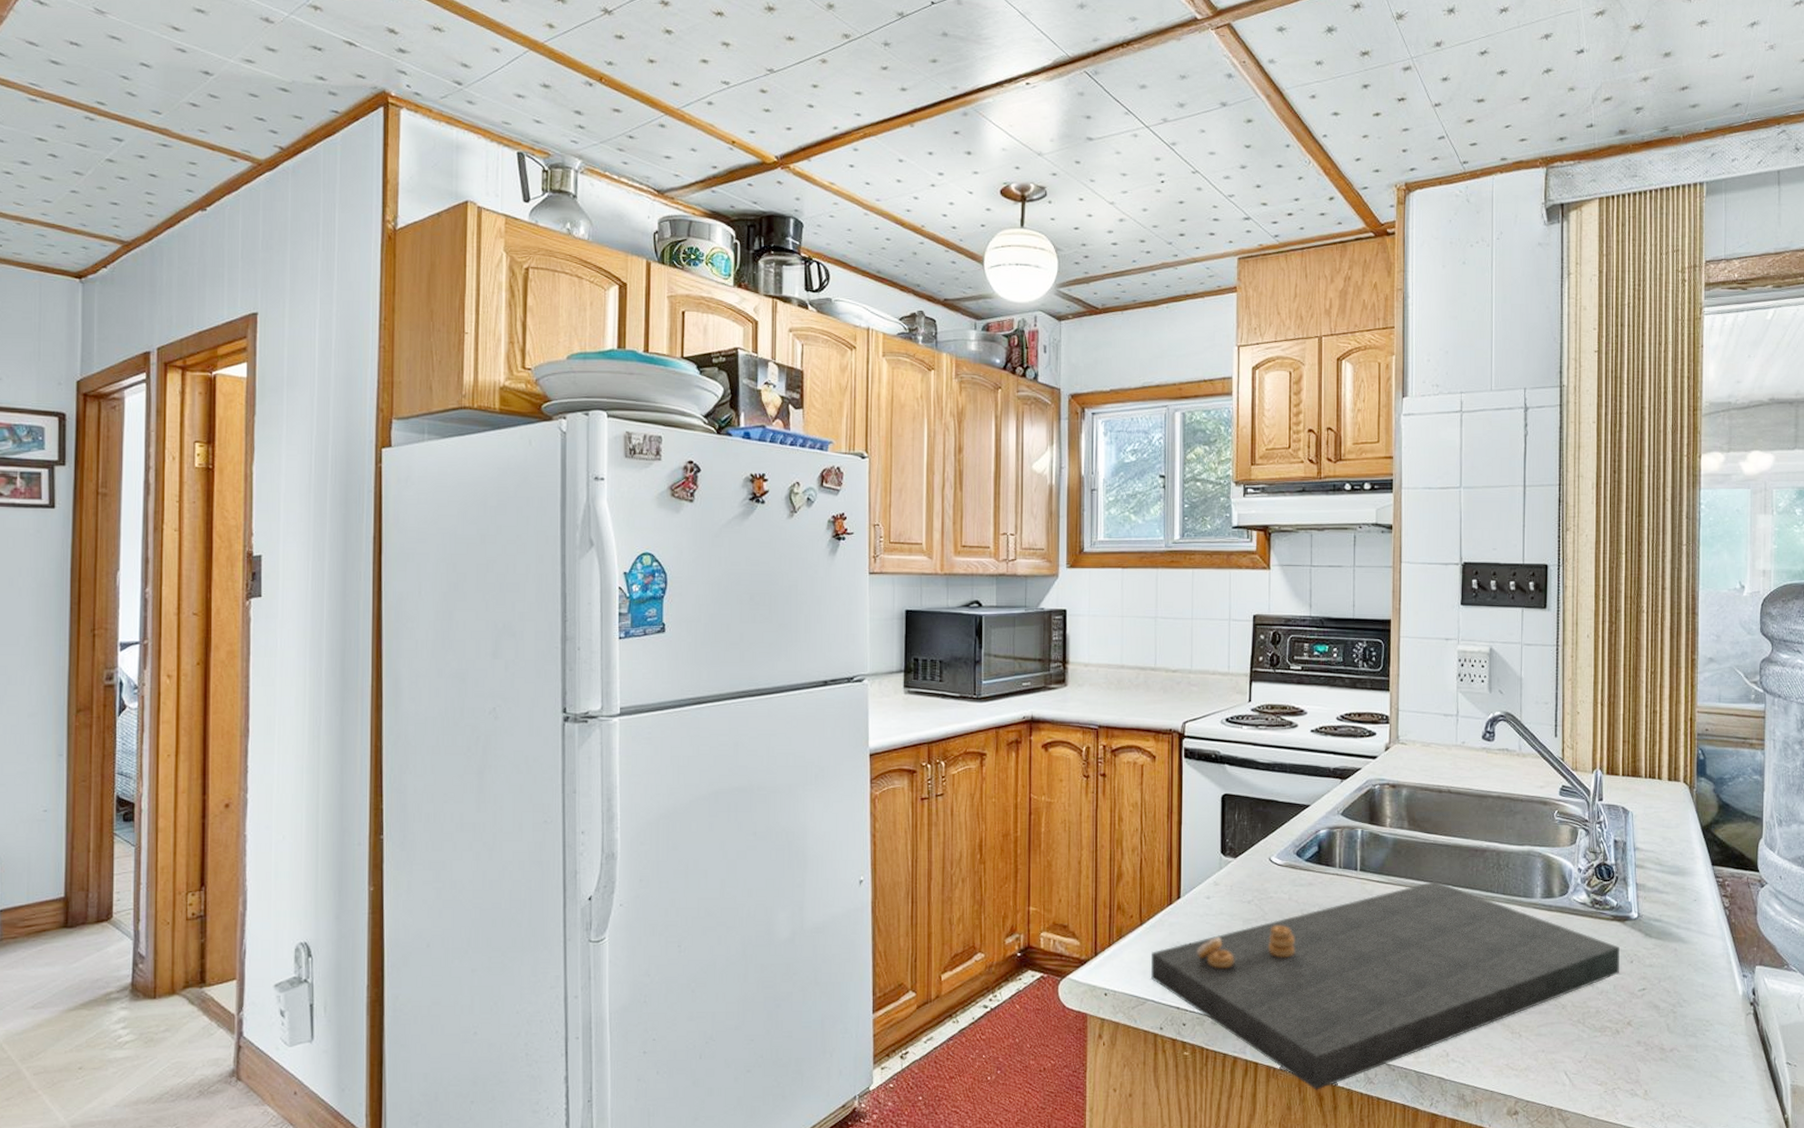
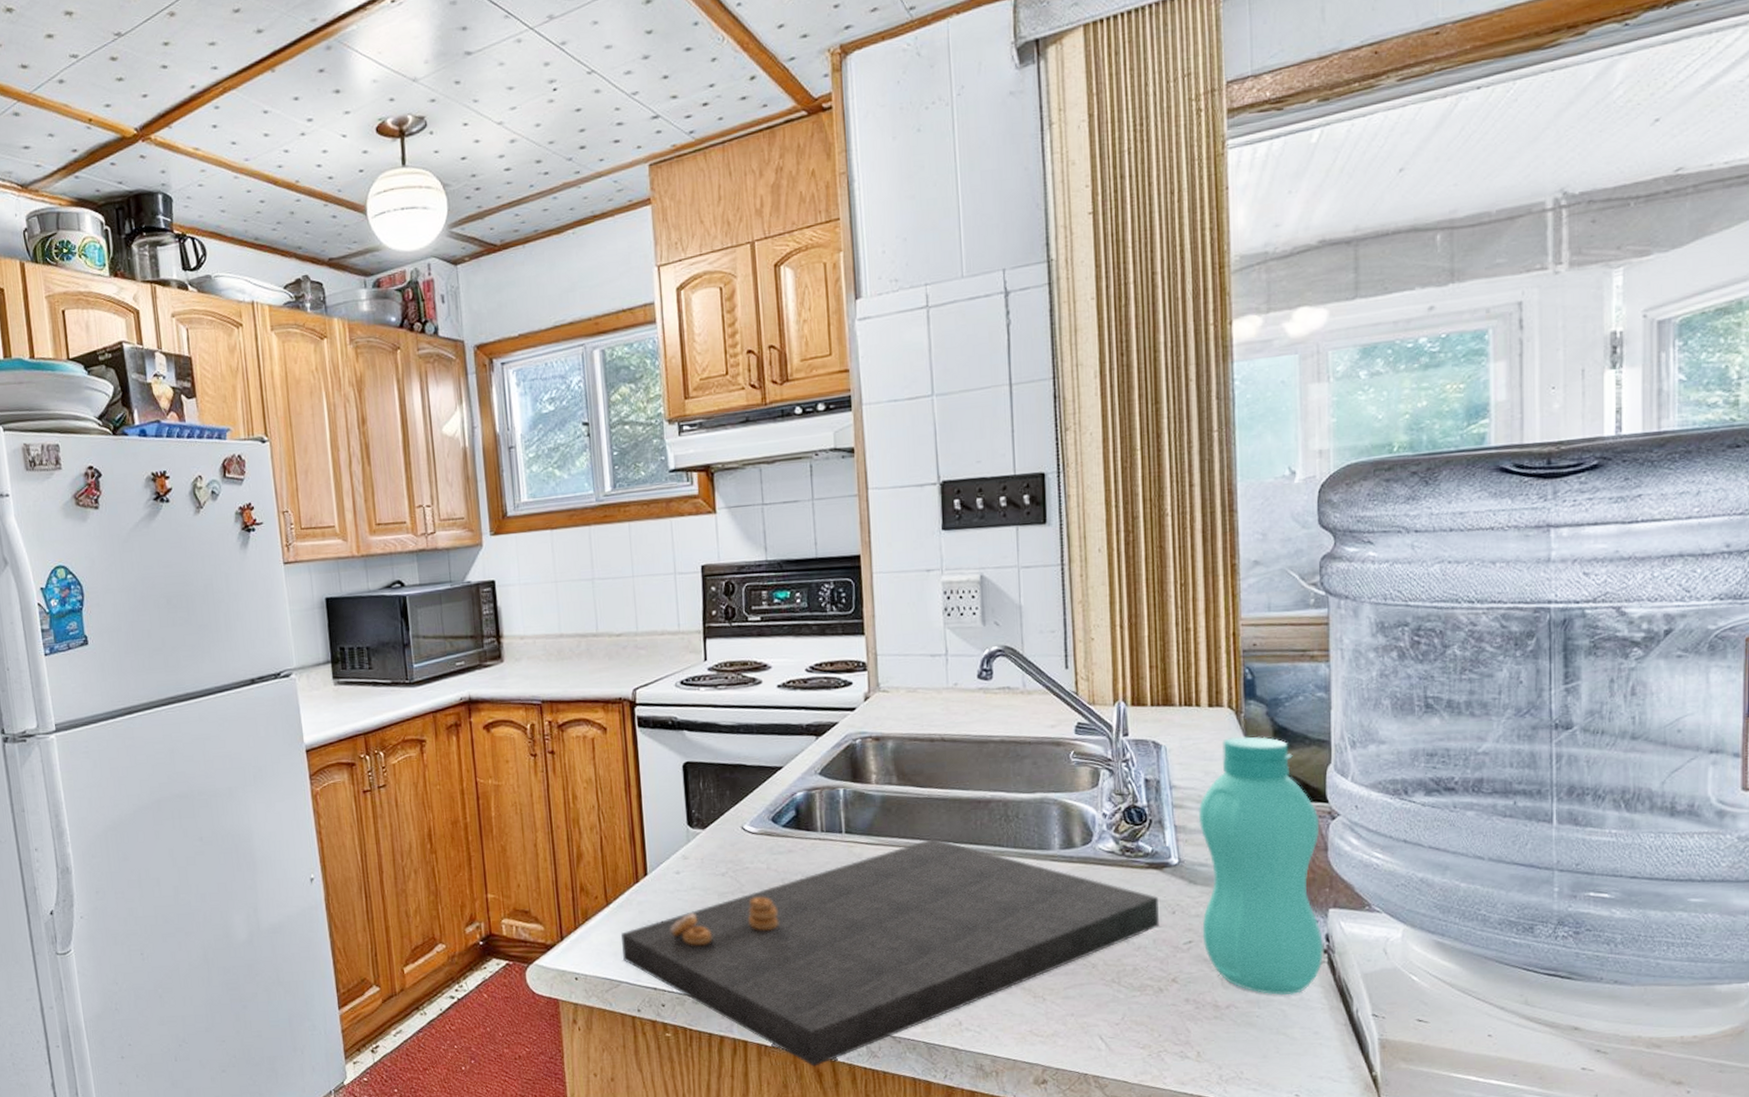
bottle: none [1654,809,1752,1042] -> present [1198,736,1325,996]

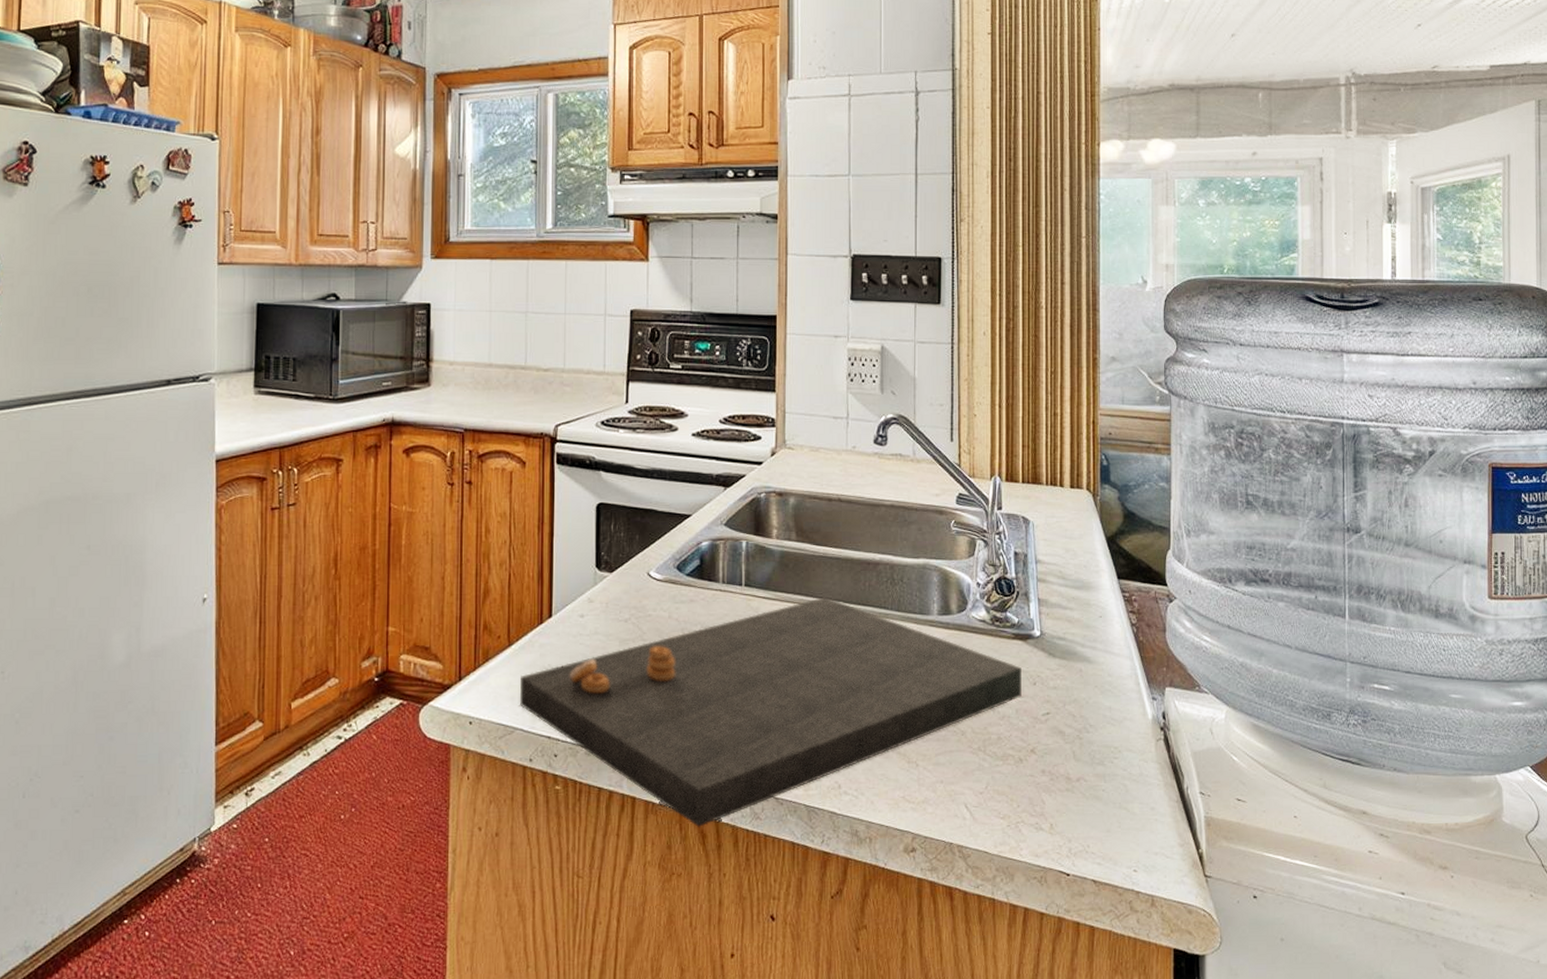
bottle: present [1198,736,1325,996] -> none [1058,518,1161,771]

